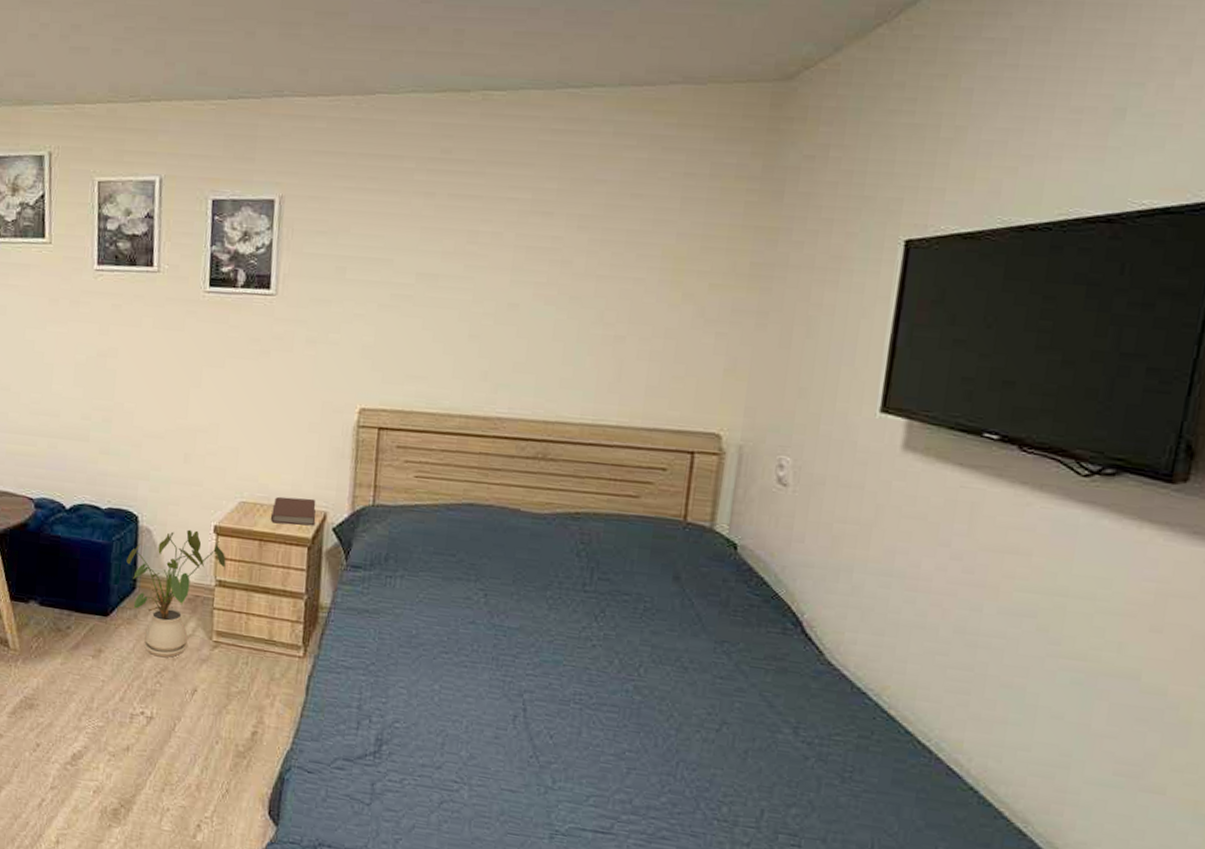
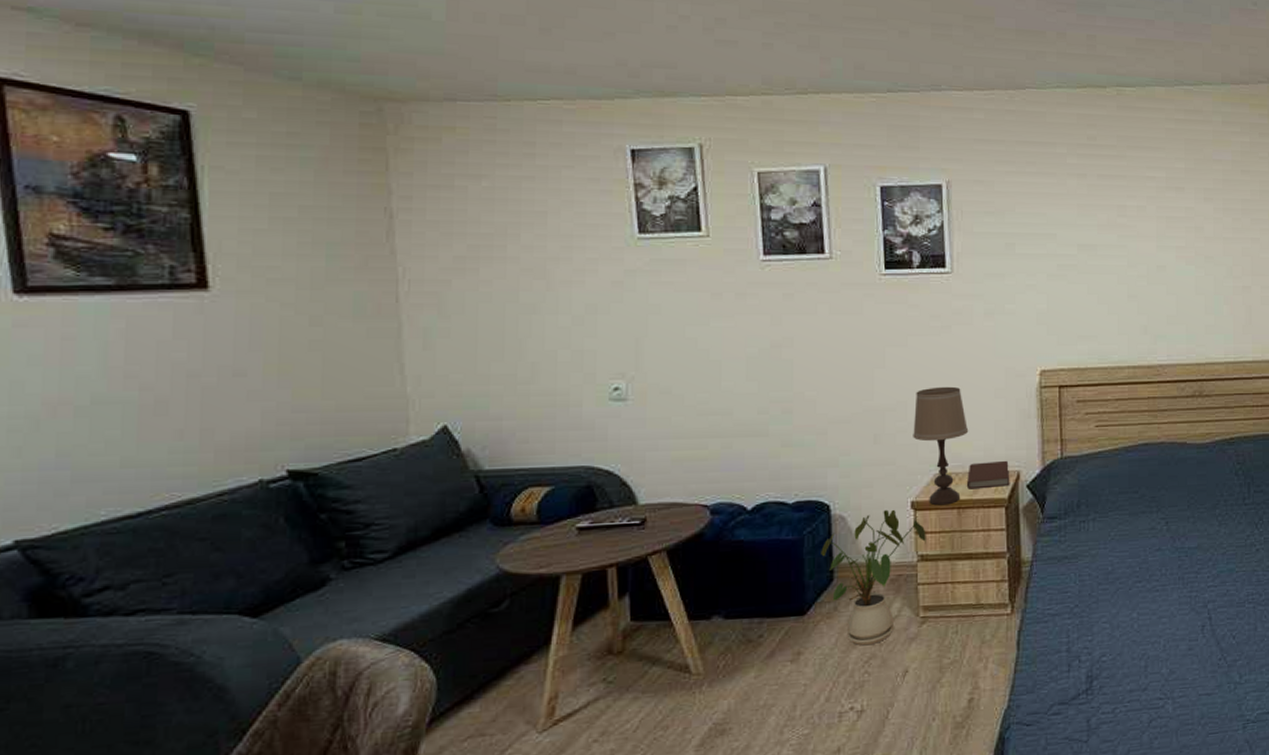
table lamp: none [222,413,278,535] -> present [913,386,969,506]

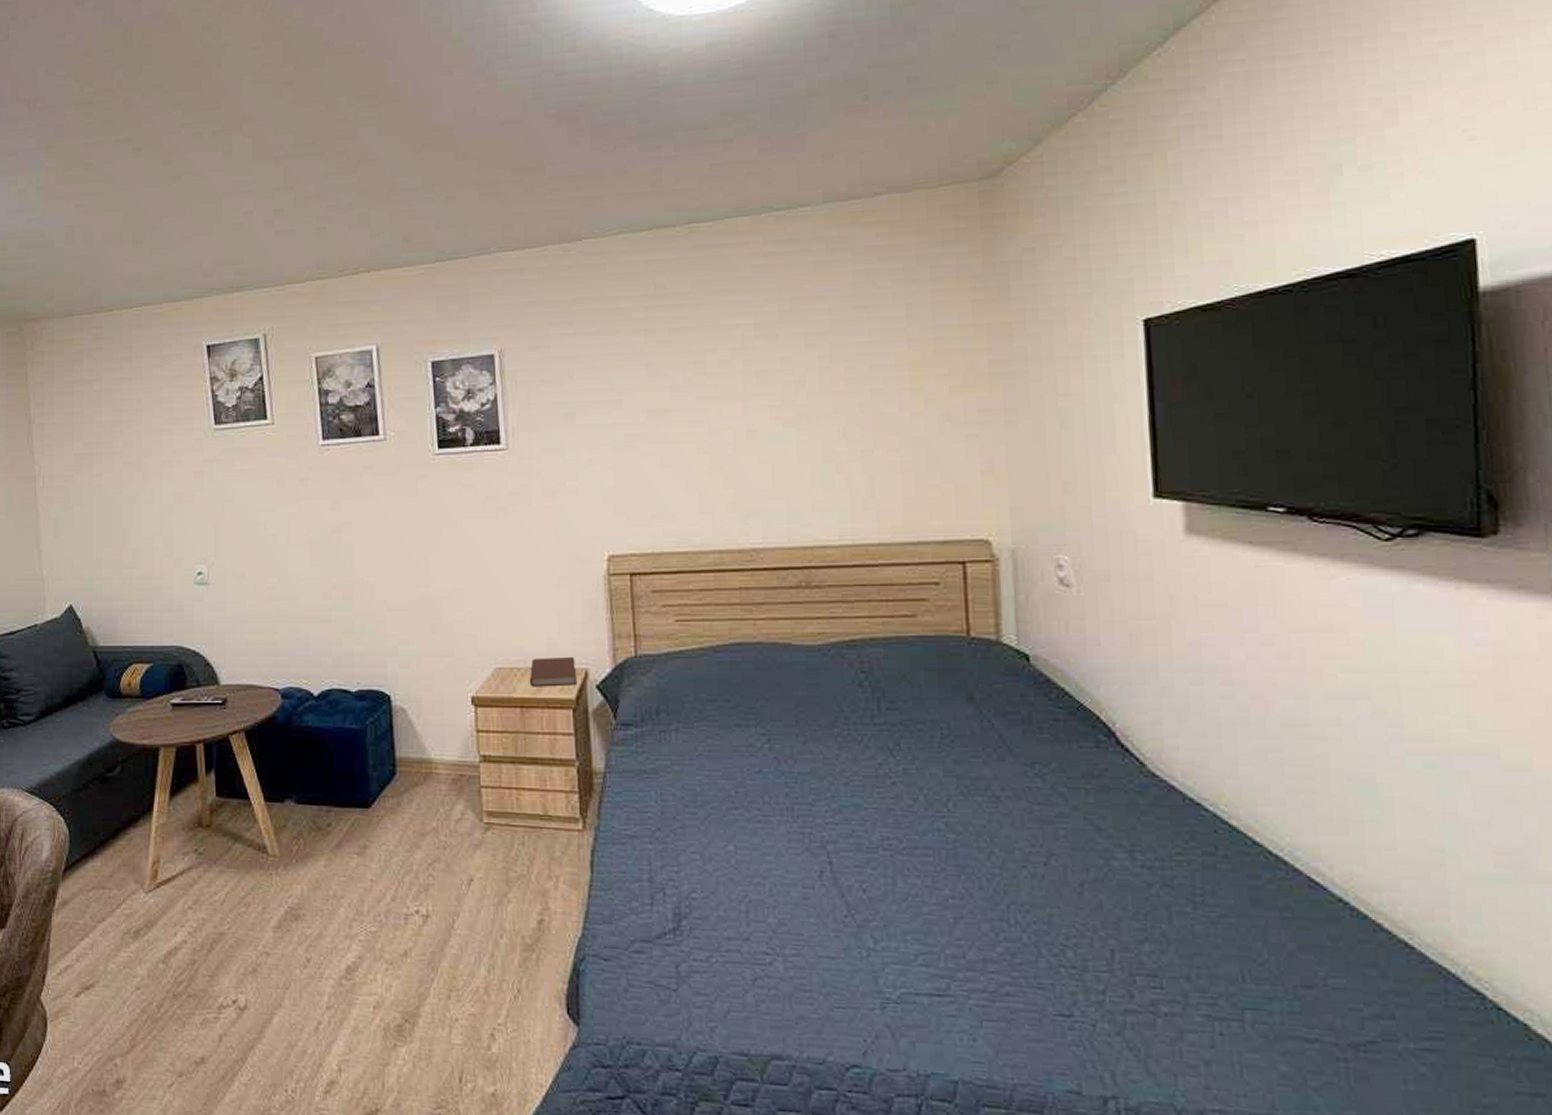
house plant: present [821,509,926,646] -> none [383,704,488,847]
table lamp: present [913,386,969,506] -> none [471,573,530,703]

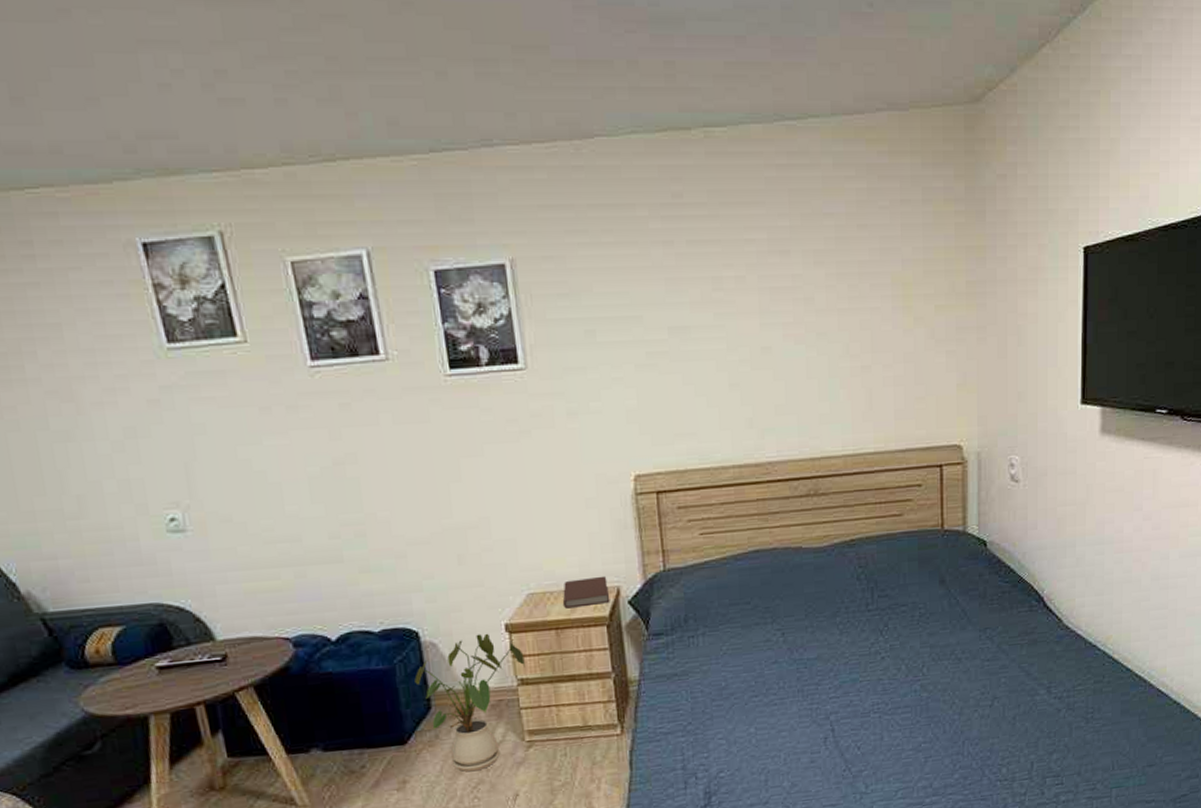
house plant: none [383,704,488,847] -> present [414,633,525,772]

